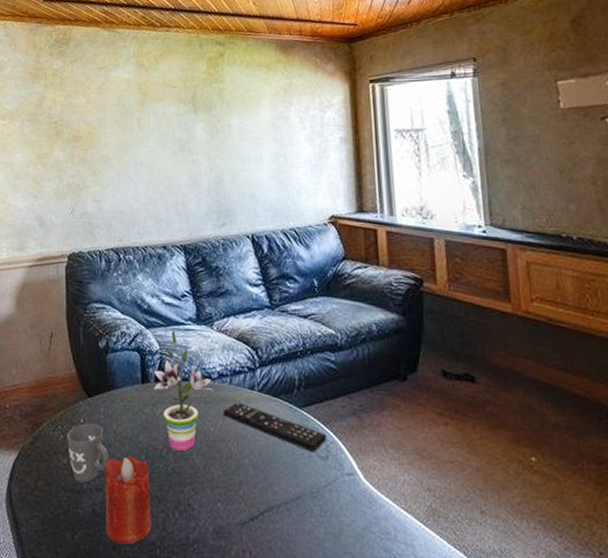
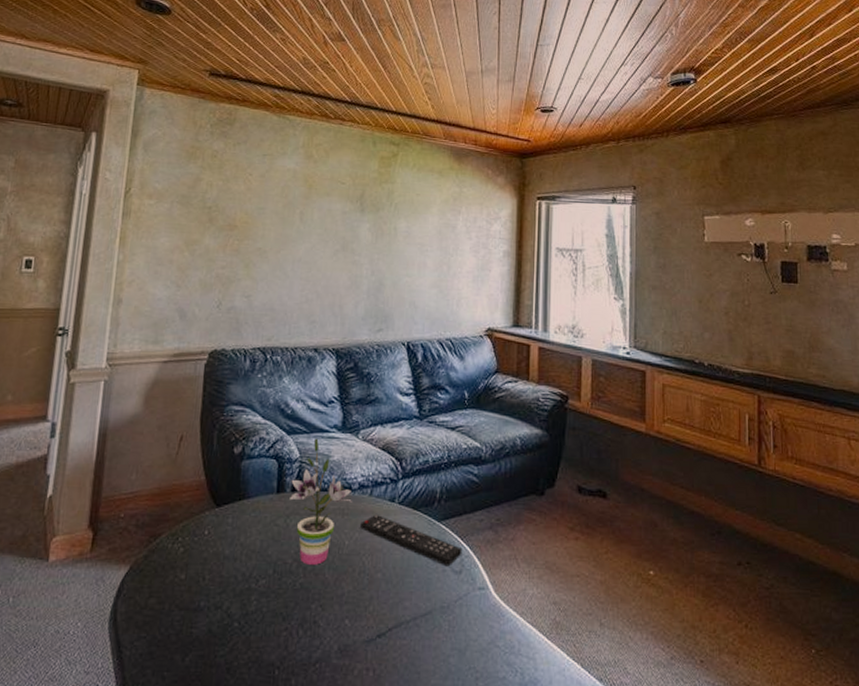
mug: present [67,423,108,483] -> none [187,535,232,600]
candle: present [104,456,151,545] -> none [221,571,275,666]

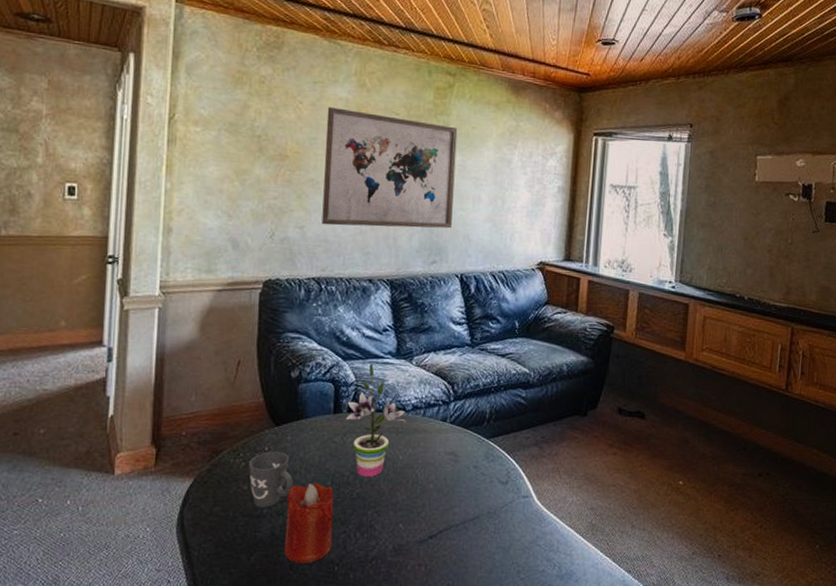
mug: none [187,535,232,600] -> present [249,451,292,508]
candle: none [221,571,275,666] -> present [284,482,334,563]
wall art: none [268,178,402,295] -> present [322,107,458,229]
remote control: present [360,515,463,567] -> none [414,433,509,478]

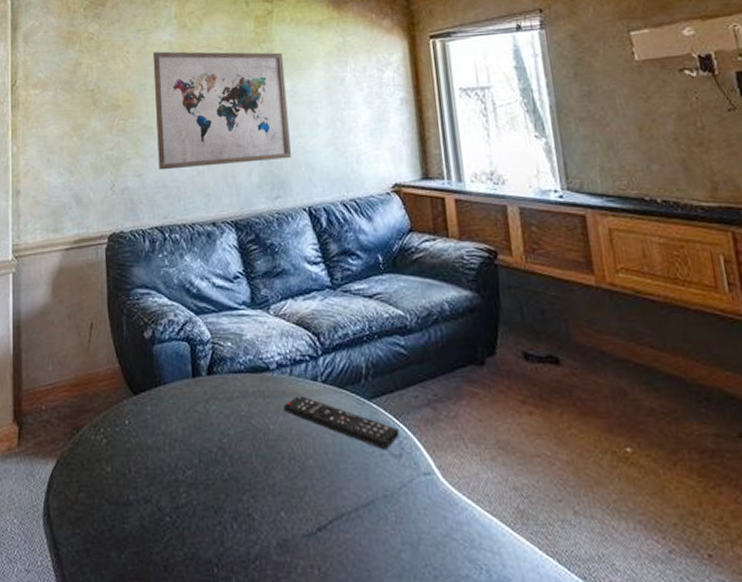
mug: present [249,451,292,508] -> none [111,425,157,493]
candle: present [284,482,334,563] -> none [153,461,207,563]
potted plant: present [346,363,406,477] -> none [205,317,272,453]
remote control: none [414,433,509,478] -> present [283,396,400,450]

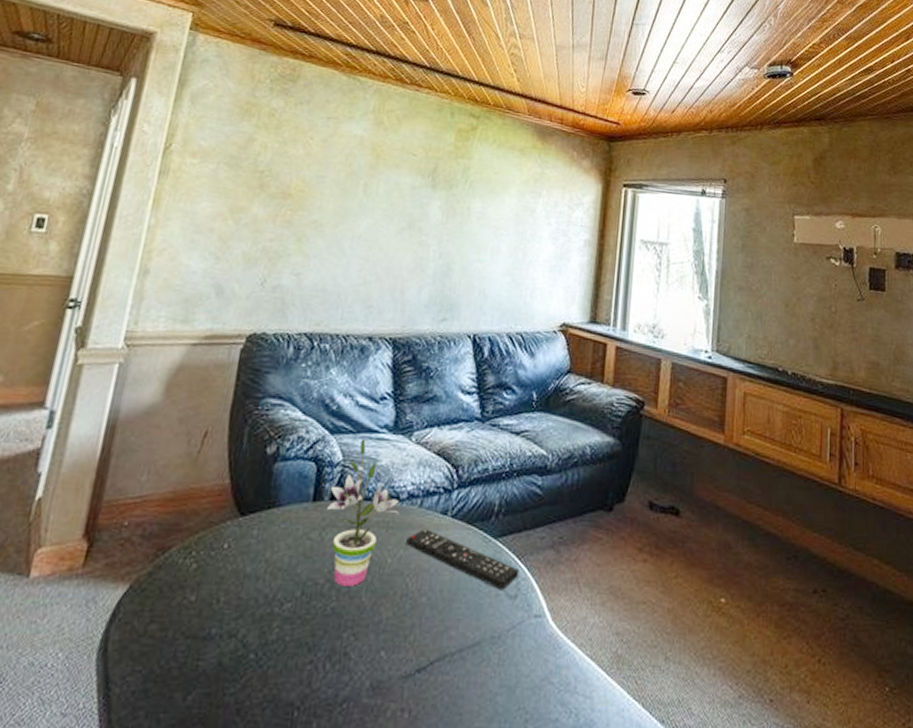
wall art: present [152,51,291,170] -> none [321,144,479,282]
potted plant: none [205,317,272,453] -> present [327,439,399,586]

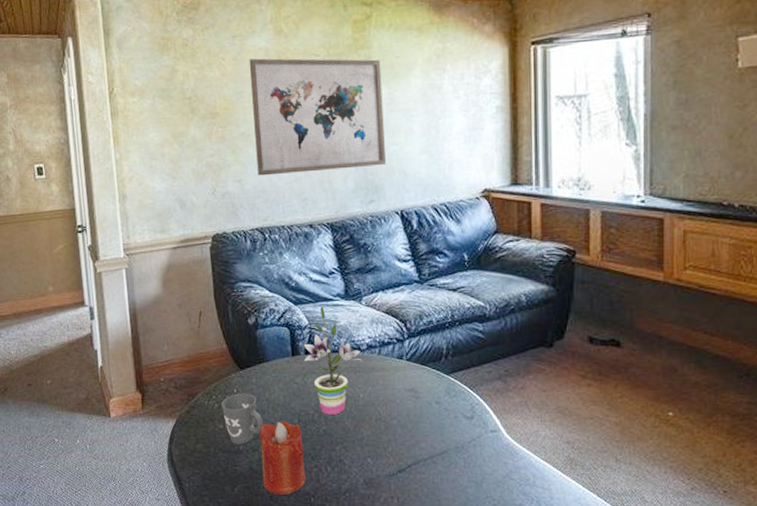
mug: none [199,549,253,627] -> present [222,393,263,445]
candle: none [230,592,303,706] -> present [259,421,306,495]
wall art: none [321,144,479,282] -> present [249,58,386,176]
remote control: present [406,529,520,590] -> none [372,371,473,413]

